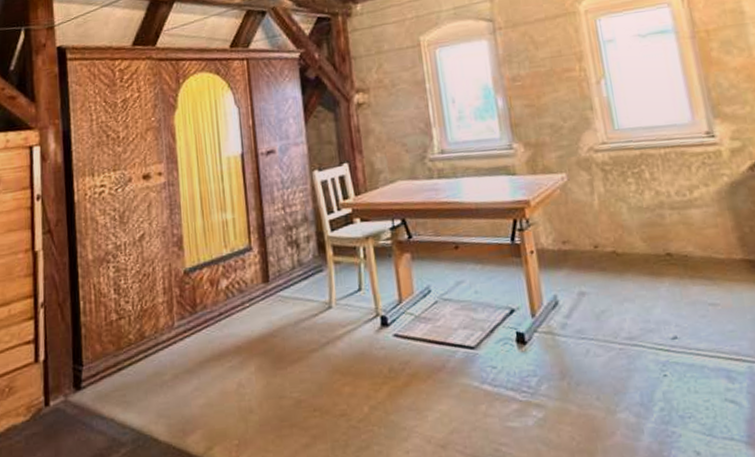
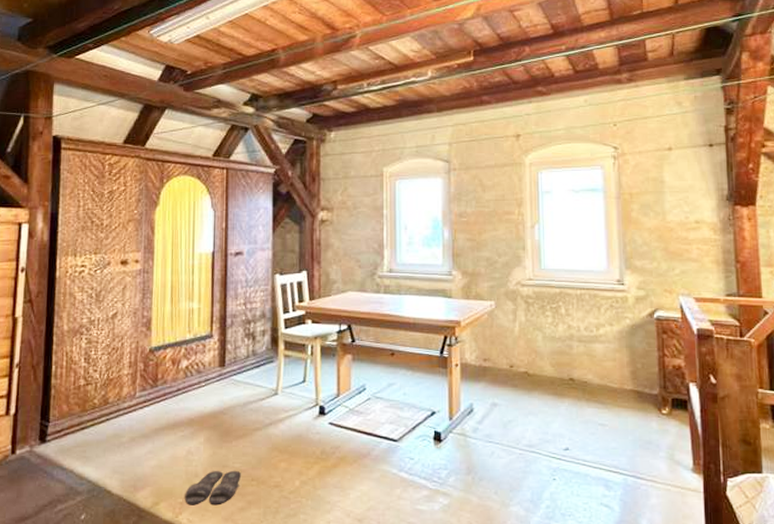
slippers: none [240,400,301,447] -> present [185,470,241,506]

